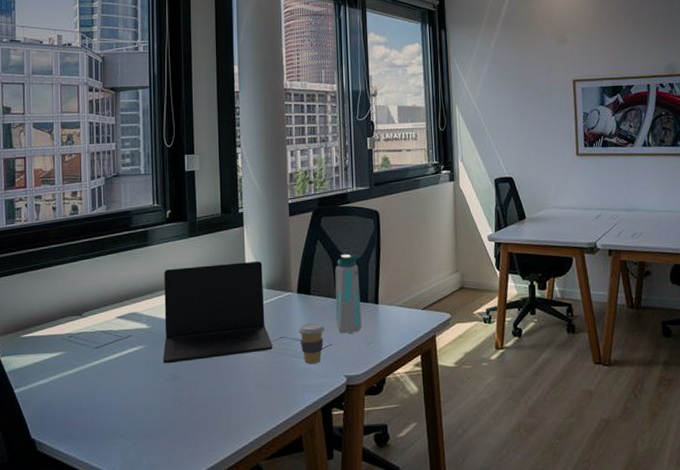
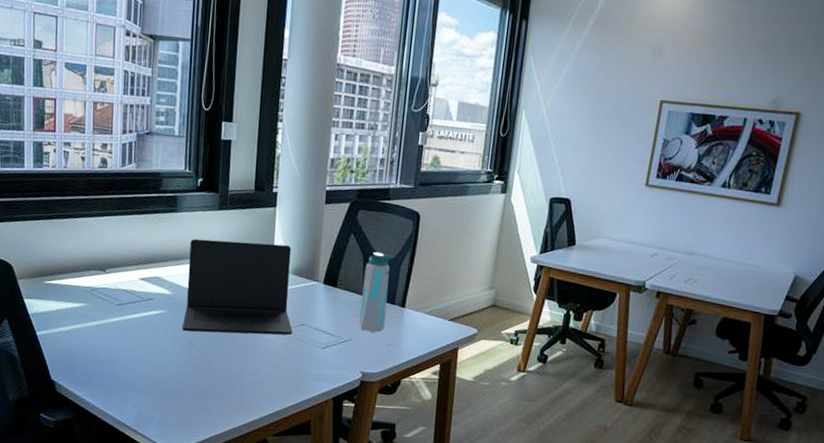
coffee cup: present [298,323,325,364] -> none [320,315,347,355]

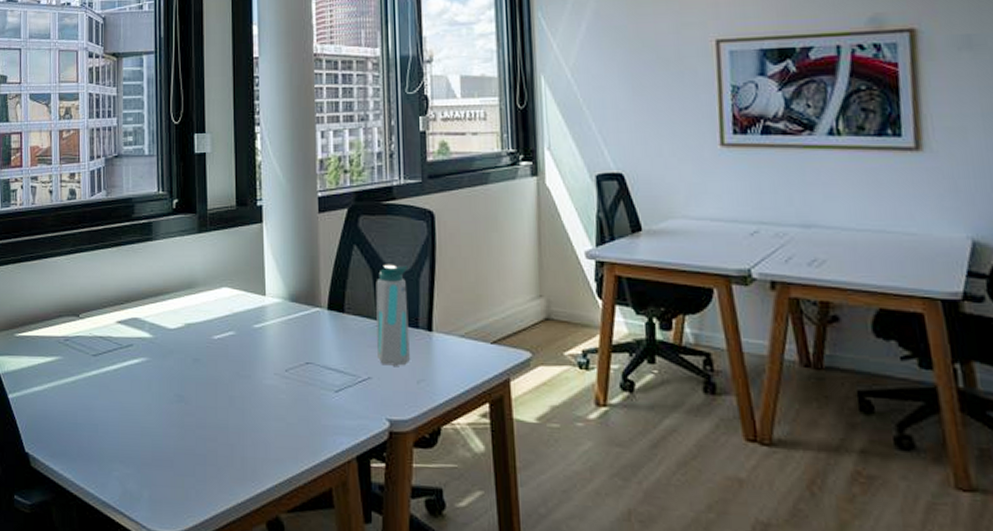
laptop: present [182,238,293,336] -> none [167,267,297,382]

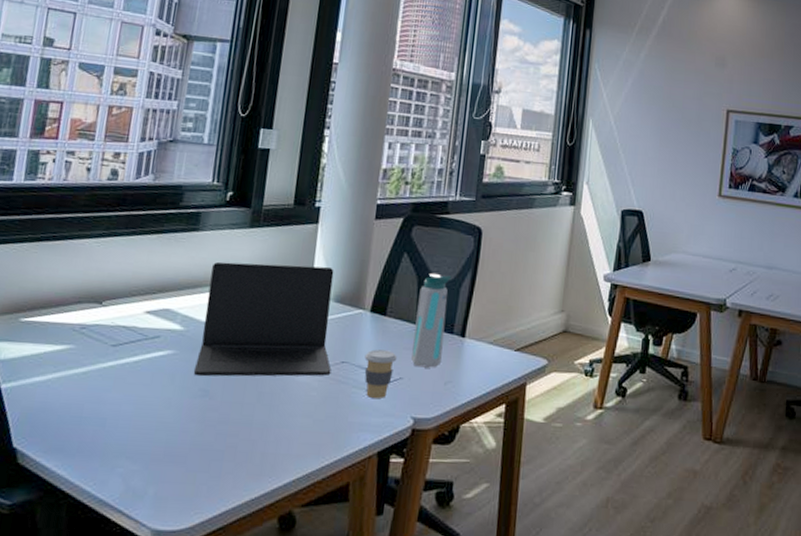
laptop: none [167,267,297,382] -> present [193,262,334,377]
coffee cup: none [329,348,363,400] -> present [364,349,398,398]

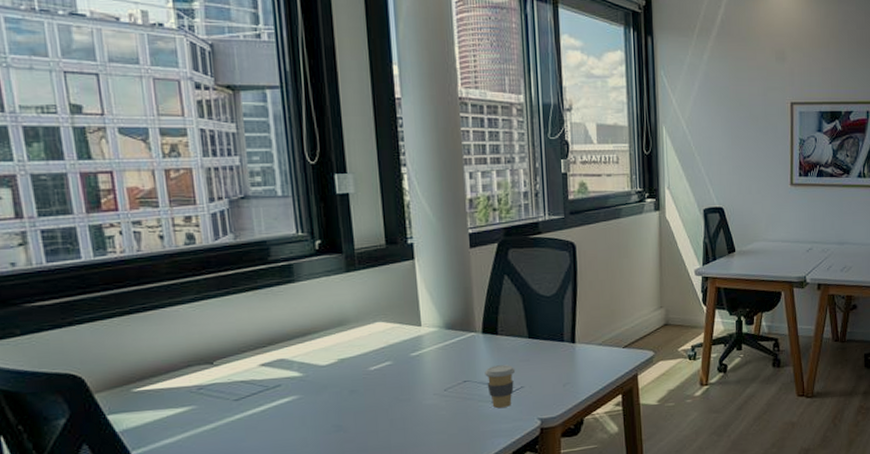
laptop: present [193,262,334,377] -> none [317,299,456,415]
water bottle: present [410,273,452,368] -> none [525,290,557,375]

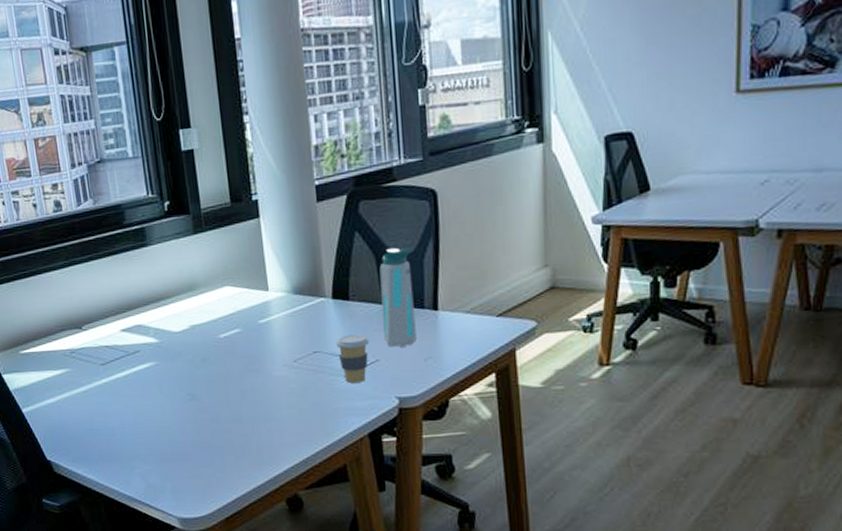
water bottle: none [525,290,557,375] -> present [379,247,417,347]

